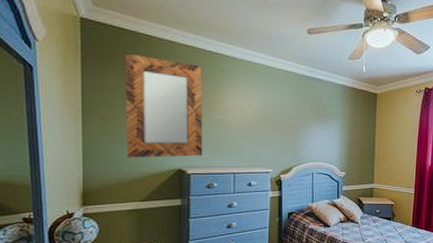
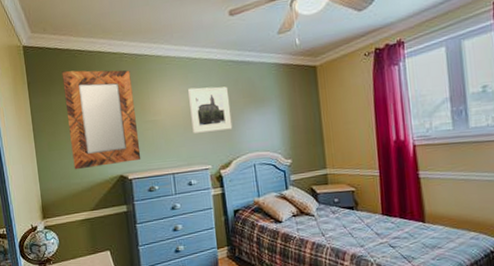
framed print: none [258,94,298,138] -> present [187,86,233,133]

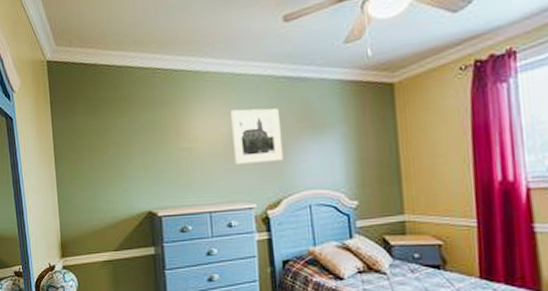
home mirror: present [61,70,141,170] -> none [87,88,173,203]

